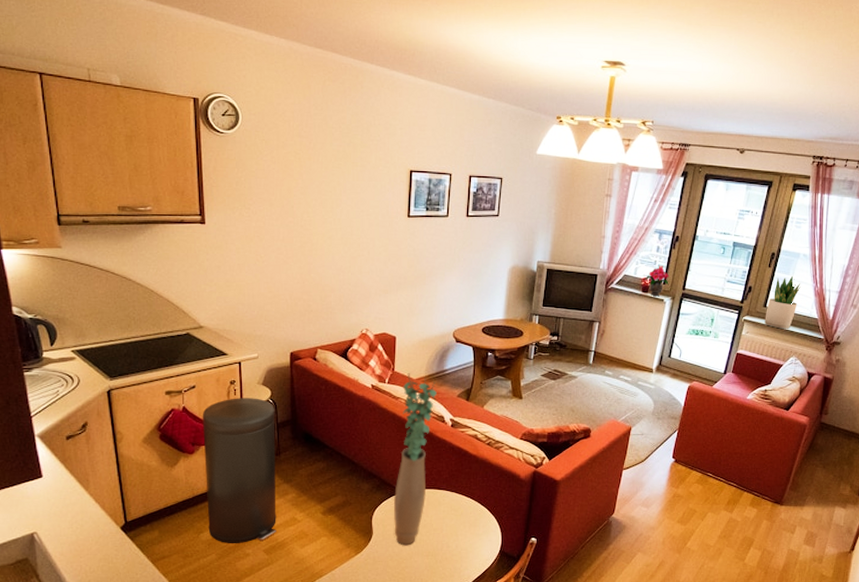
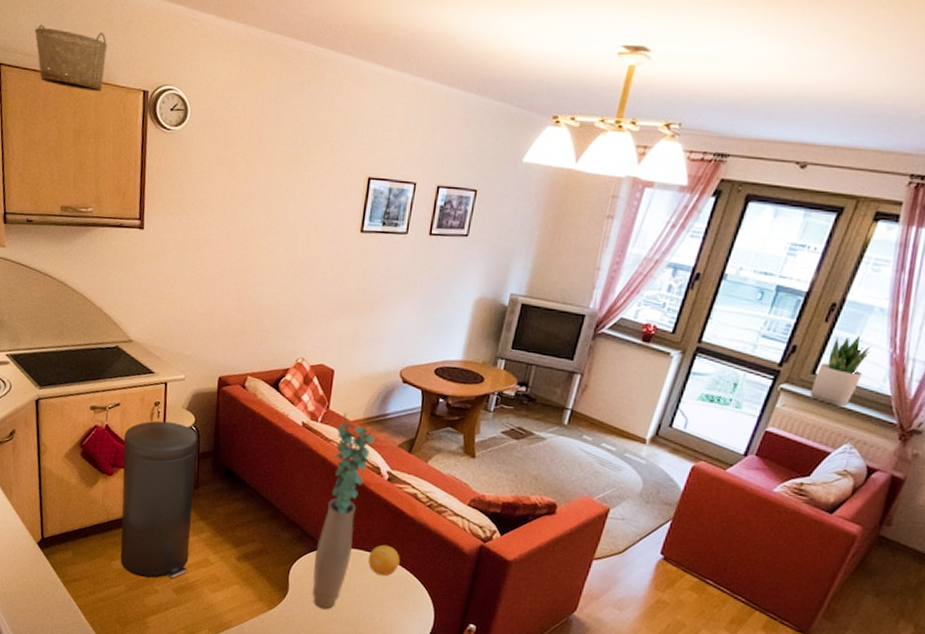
basket: none [75,36,154,99] -> present [34,24,108,91]
fruit: none [440,482,468,509] -> present [368,544,400,577]
potted flower: present [643,265,669,296] -> none [646,309,681,348]

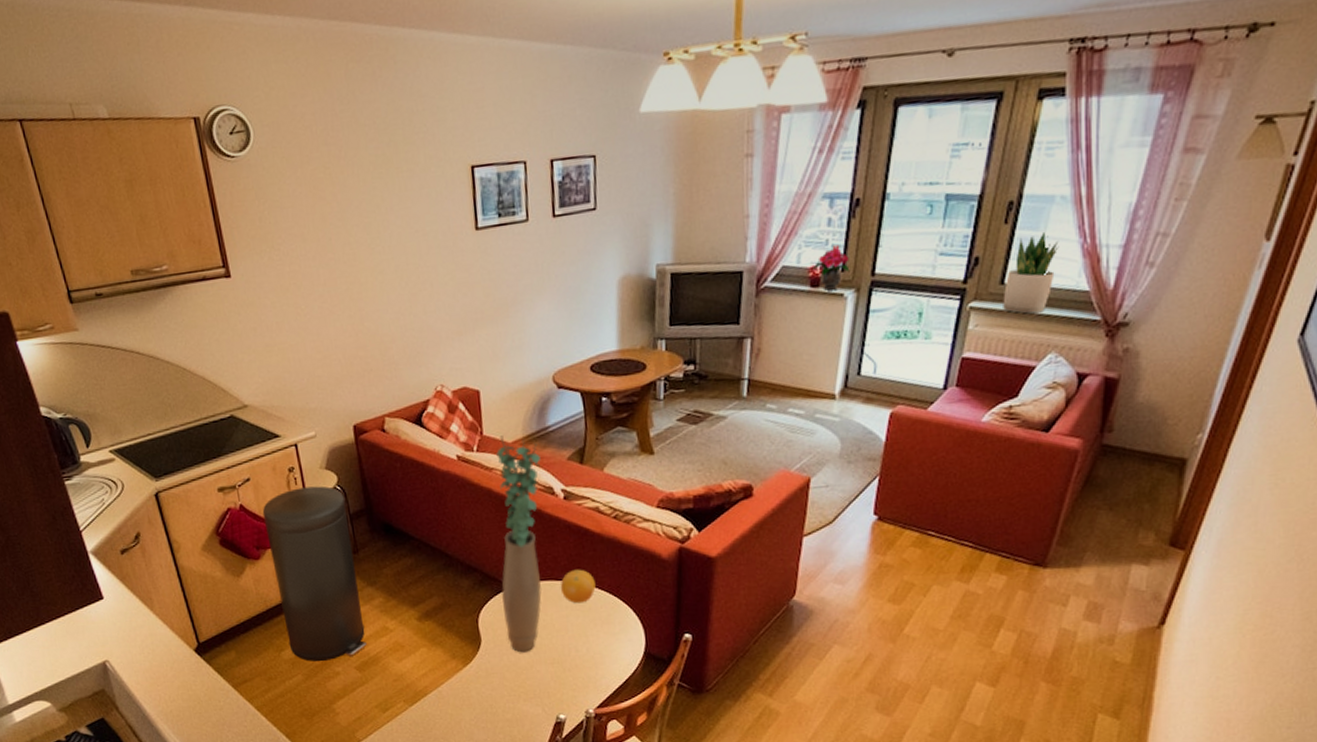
basket: present [34,24,108,91] -> none [50,59,146,132]
potted flower: none [646,309,681,348] -> present [811,244,850,291]

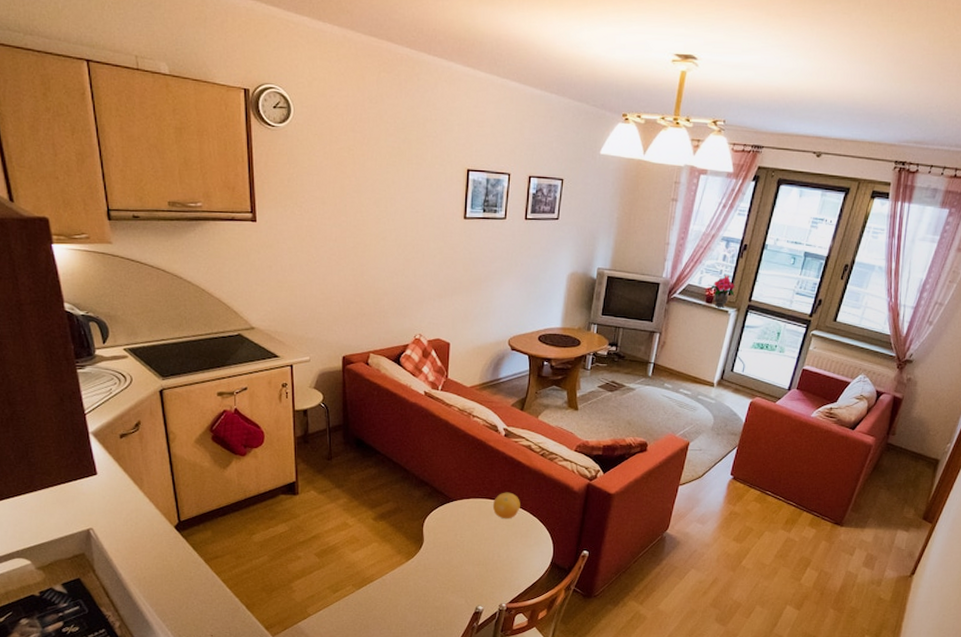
pedal bin: present [262,486,367,661] -> none [254,401,328,546]
vase: present [496,435,542,653] -> none [444,380,491,554]
planter: present [1003,233,1059,314] -> none [834,290,875,345]

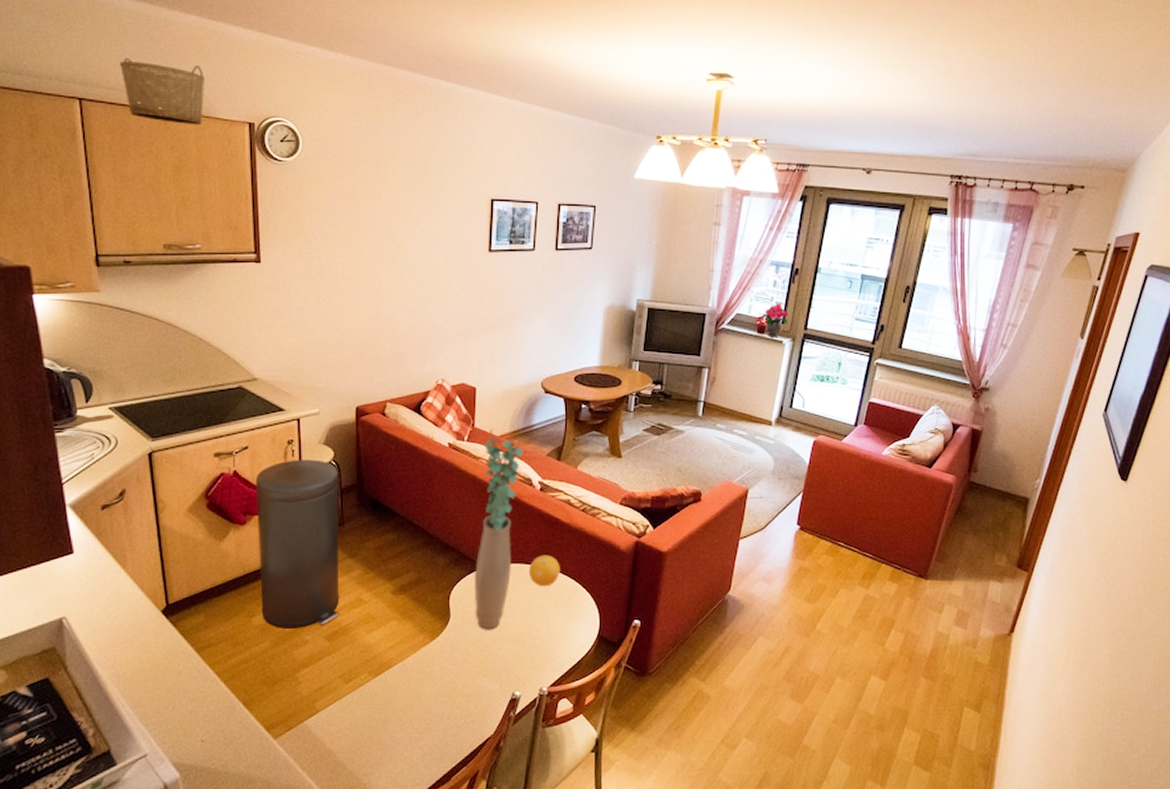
basket: none [122,21,203,89] -> present [119,58,206,124]
pedal bin: none [254,401,328,546] -> present [255,459,340,629]
vase: none [444,380,491,554] -> present [473,429,523,630]

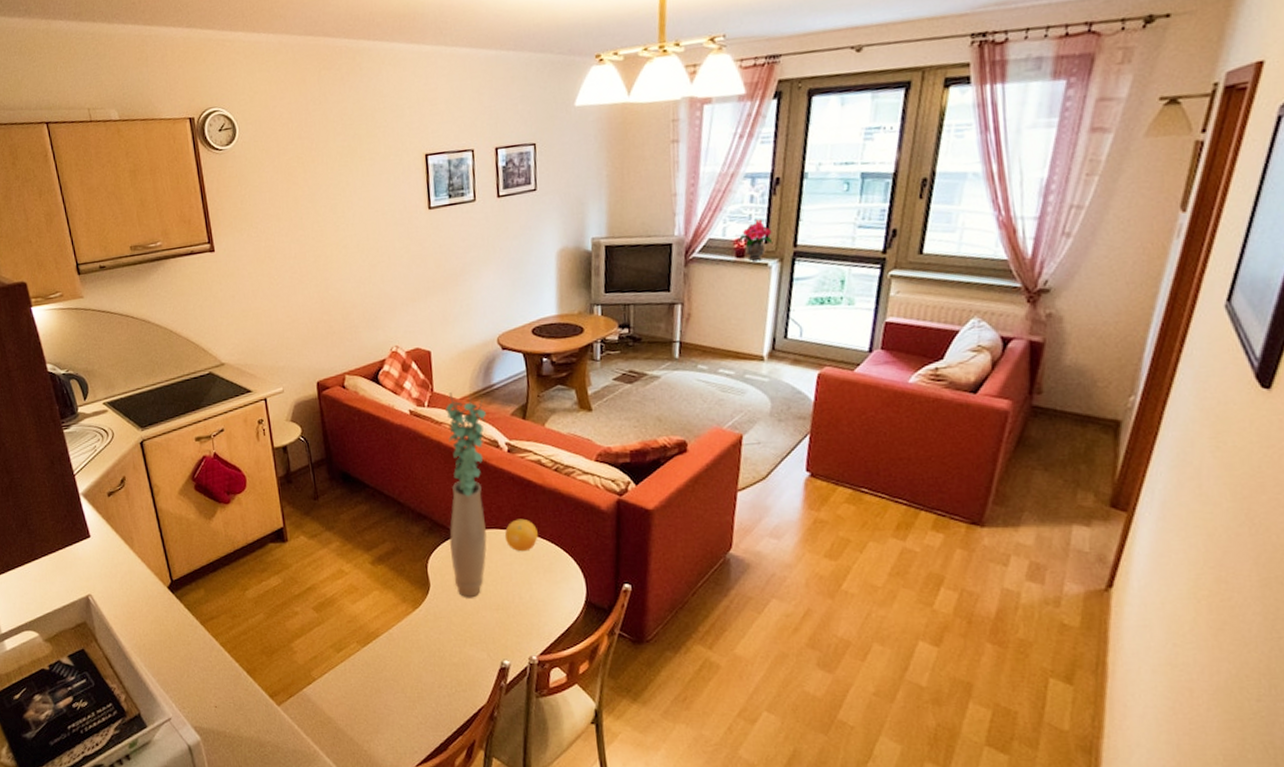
basket: present [119,58,206,124] -> none [74,72,149,131]
pedal bin: present [255,459,340,629] -> none [233,436,324,601]

